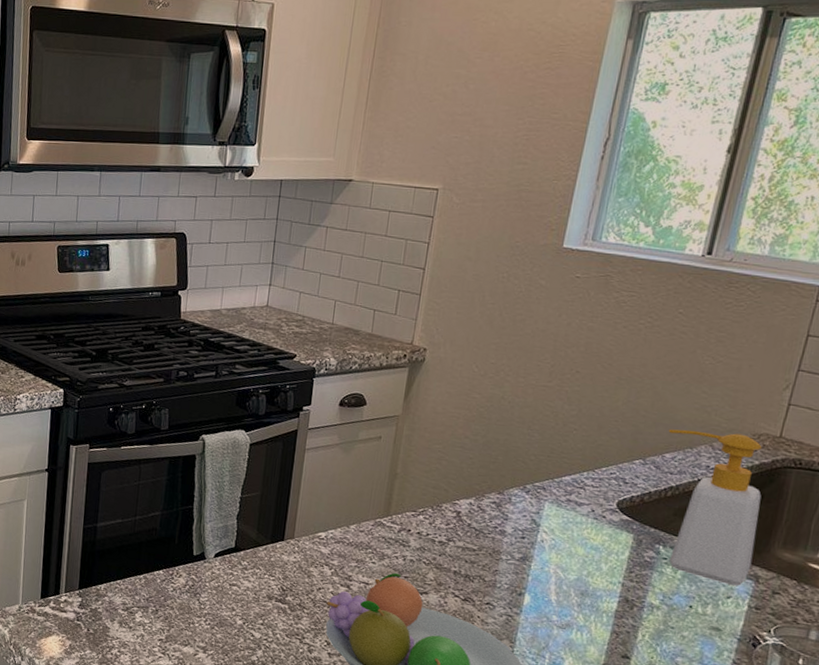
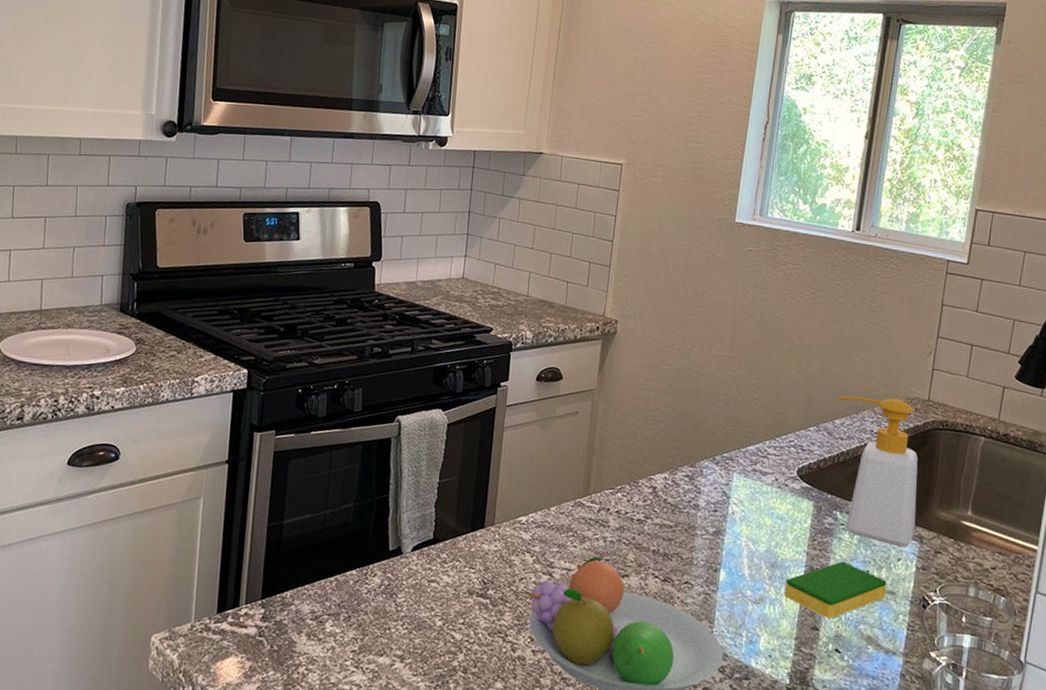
dish sponge: none [593,594,712,649] -> present [784,561,887,619]

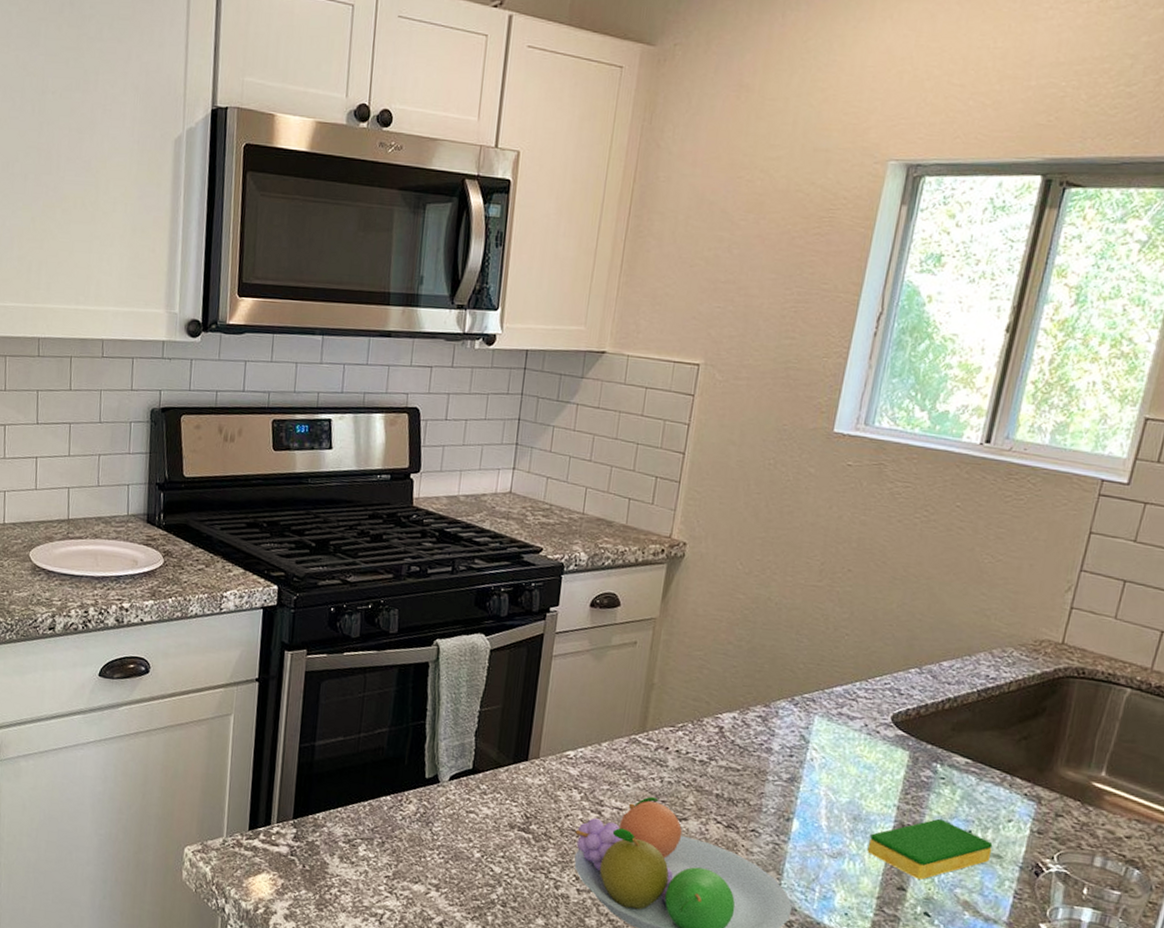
soap bottle: present [836,395,918,548] -> none [945,634,1044,808]

